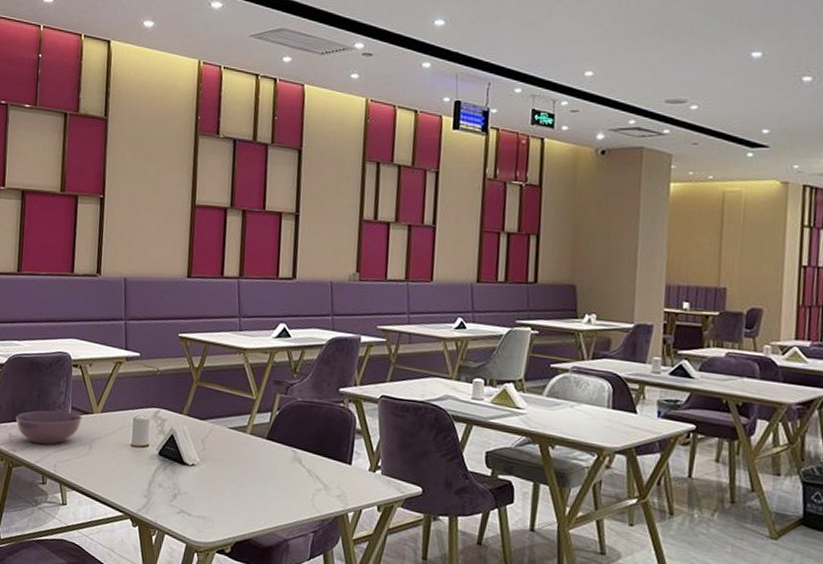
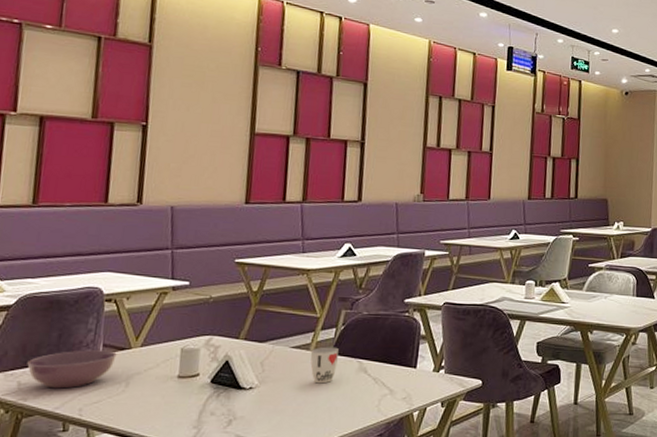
cup: none [246,431,274,470] -> present [310,347,339,384]

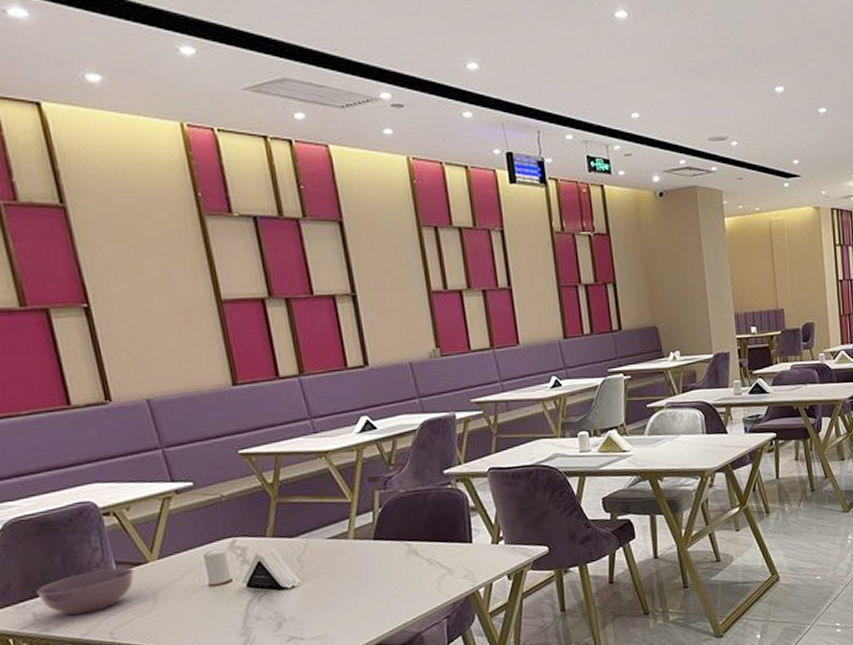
cup: present [310,347,339,384] -> none [350,532,384,573]

